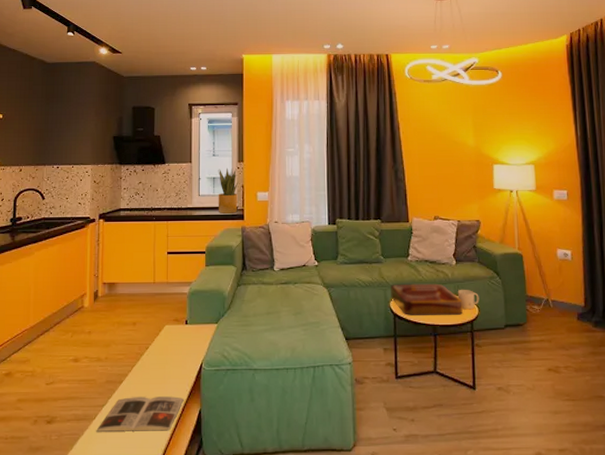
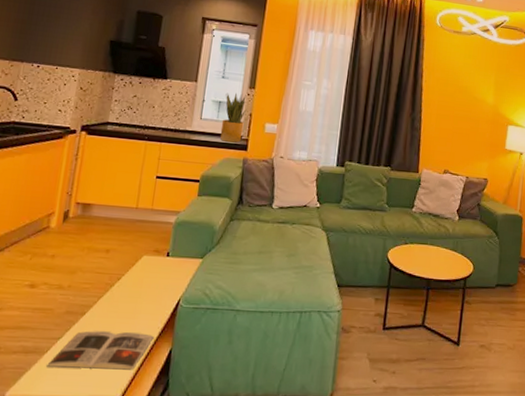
decorative tray: present [391,283,463,315] -> none [390,234,459,271]
mug: present [457,289,479,310] -> none [455,245,476,267]

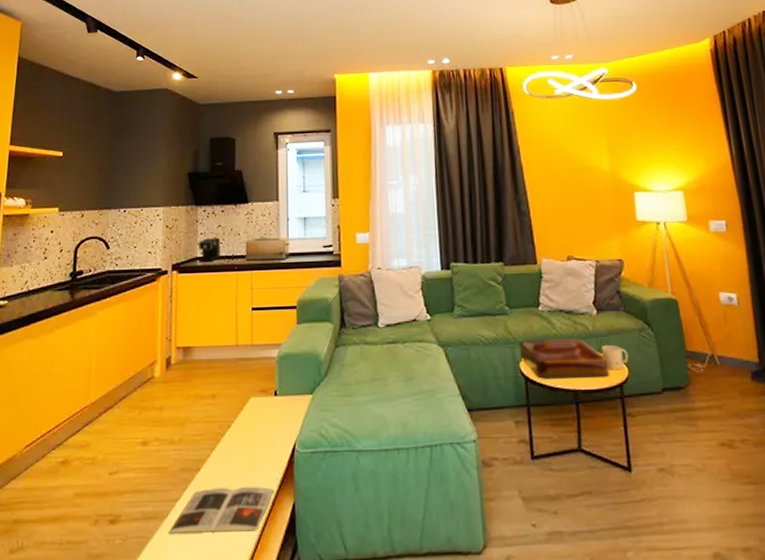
coffee maker: none [109,105,154,129] -> present [198,237,242,262]
toaster: none [156,112,203,137] -> present [245,237,290,261]
planter: present [220,92,247,143] -> none [309,205,334,260]
decorative tray: none [390,234,459,271] -> present [519,338,609,379]
mug: none [455,245,476,267] -> present [601,344,629,371]

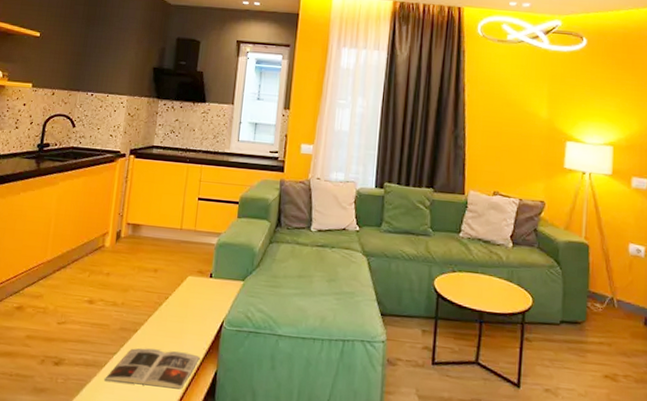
coffee maker: present [198,237,242,262] -> none [154,129,195,152]
toaster: present [245,237,290,261] -> none [197,135,240,159]
decorative tray: present [519,338,609,379] -> none [436,260,515,304]
mug: present [601,344,629,371] -> none [510,275,535,300]

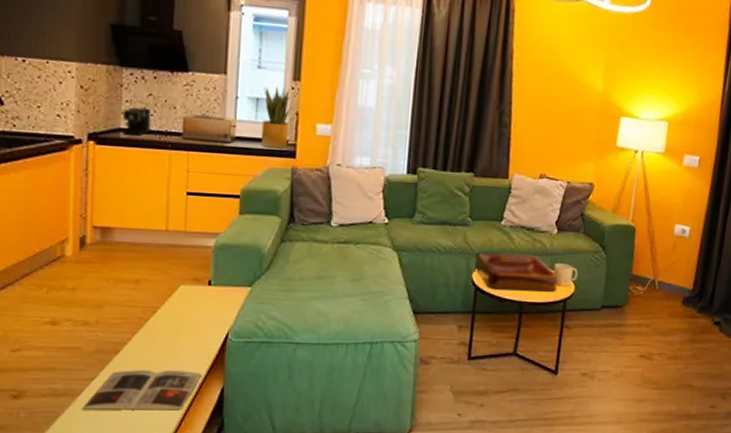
coffee maker: none [154,129,195,152] -> present [122,107,178,136]
toaster: none [197,135,240,159] -> present [181,114,238,144]
planter: none [257,114,282,164] -> present [260,86,292,149]
decorative tray: none [436,260,515,304] -> present [474,252,558,292]
mug: none [510,275,535,300] -> present [553,262,578,287]

